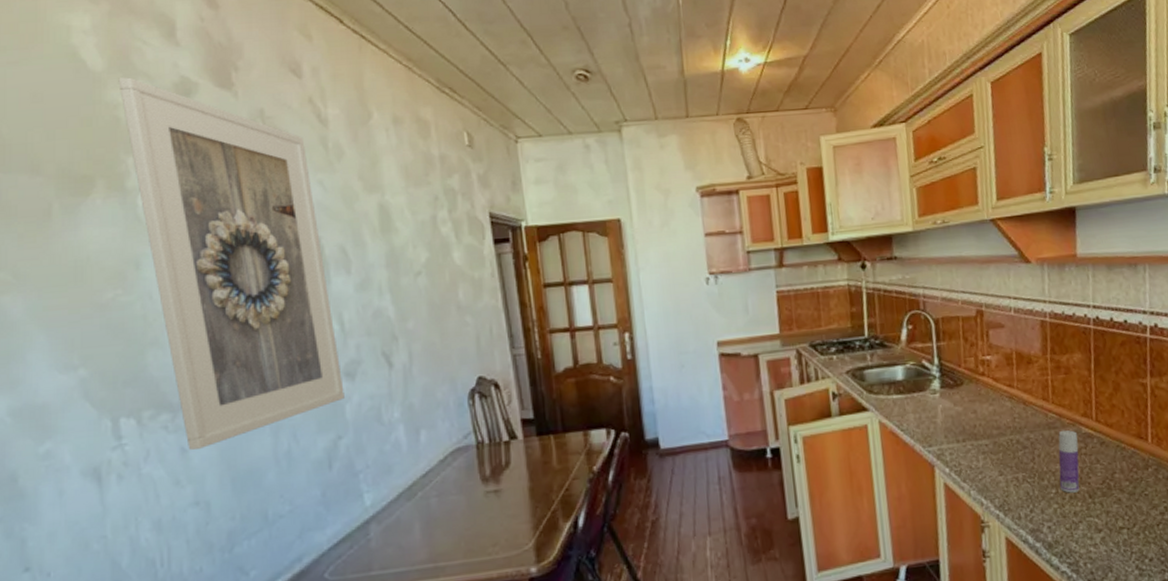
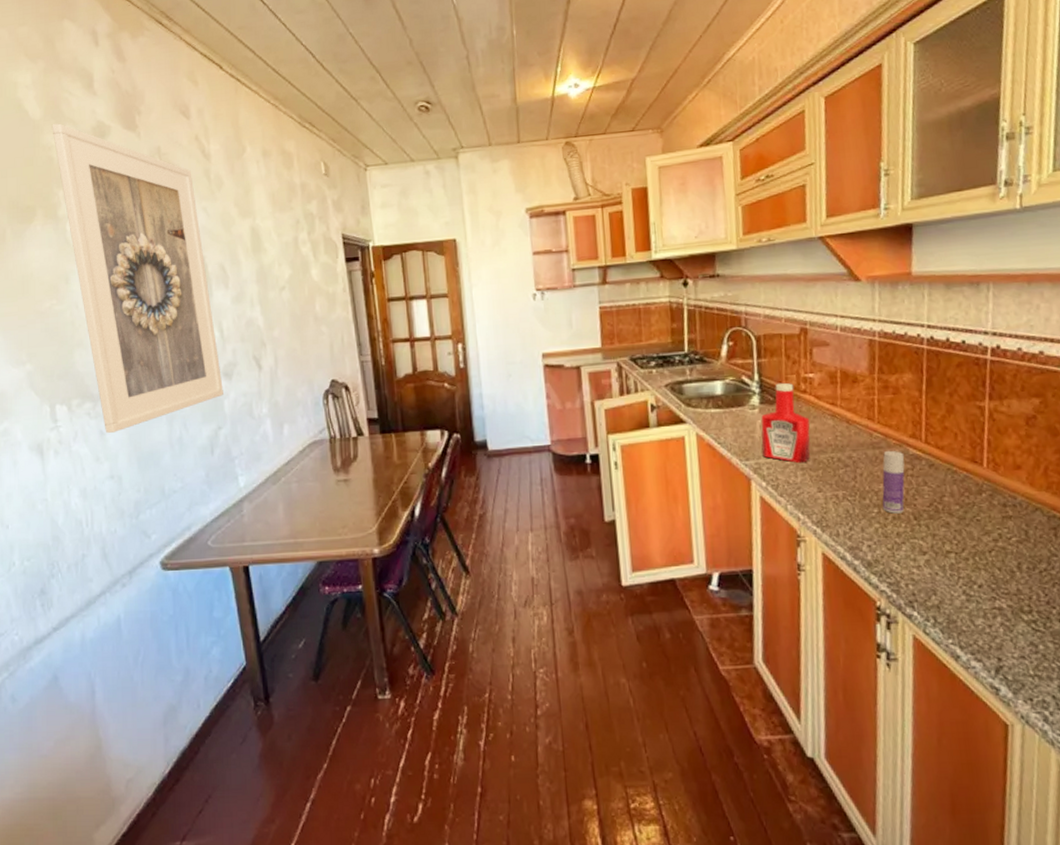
ketchup bottle: none [942,365,991,448] -> present [761,382,811,464]

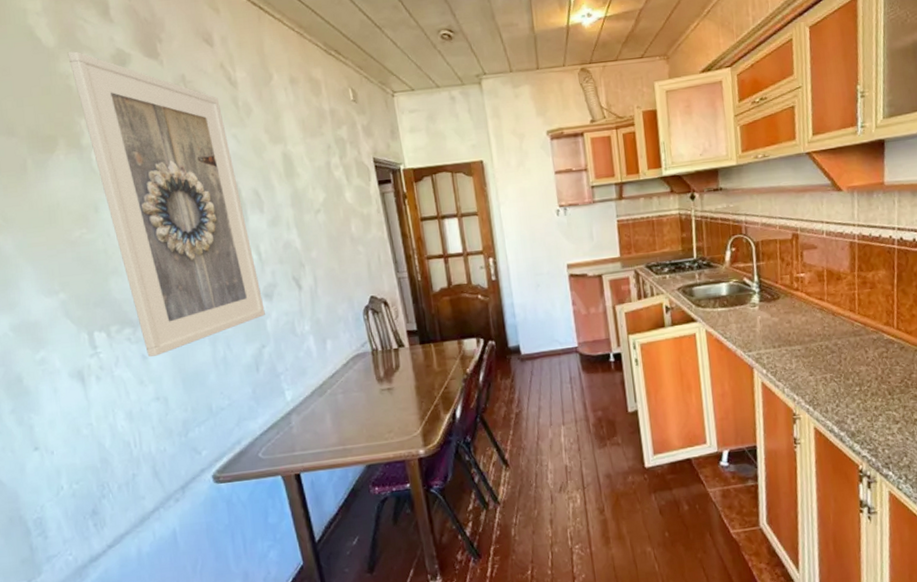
ketchup bottle: present [761,382,811,464] -> none [761,282,803,352]
bottle: present [882,450,905,514] -> none [862,336,881,391]

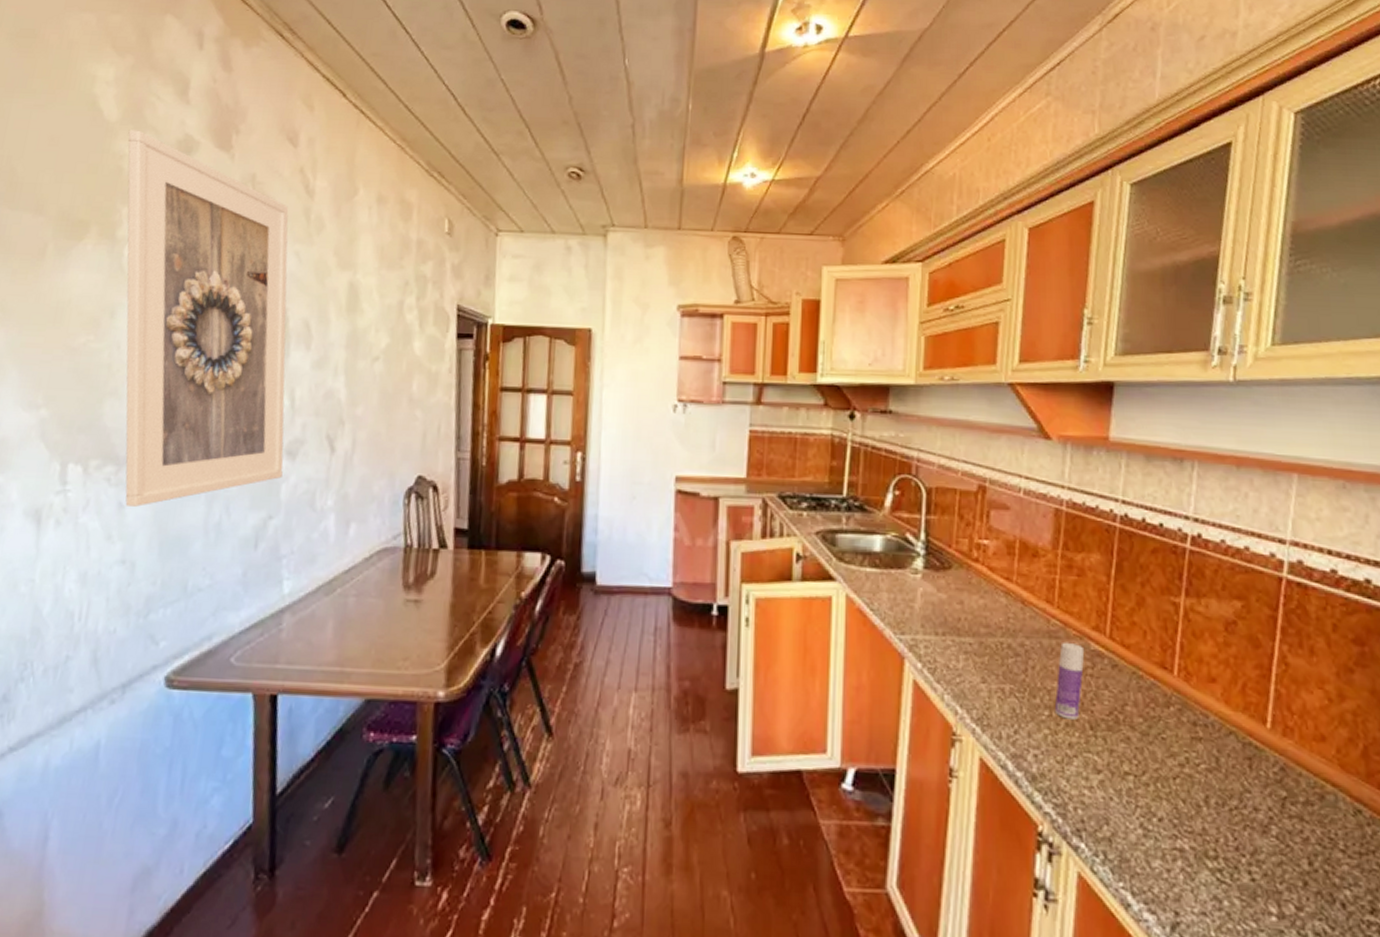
bottle: none [862,336,881,391] -> present [1054,642,1085,720]

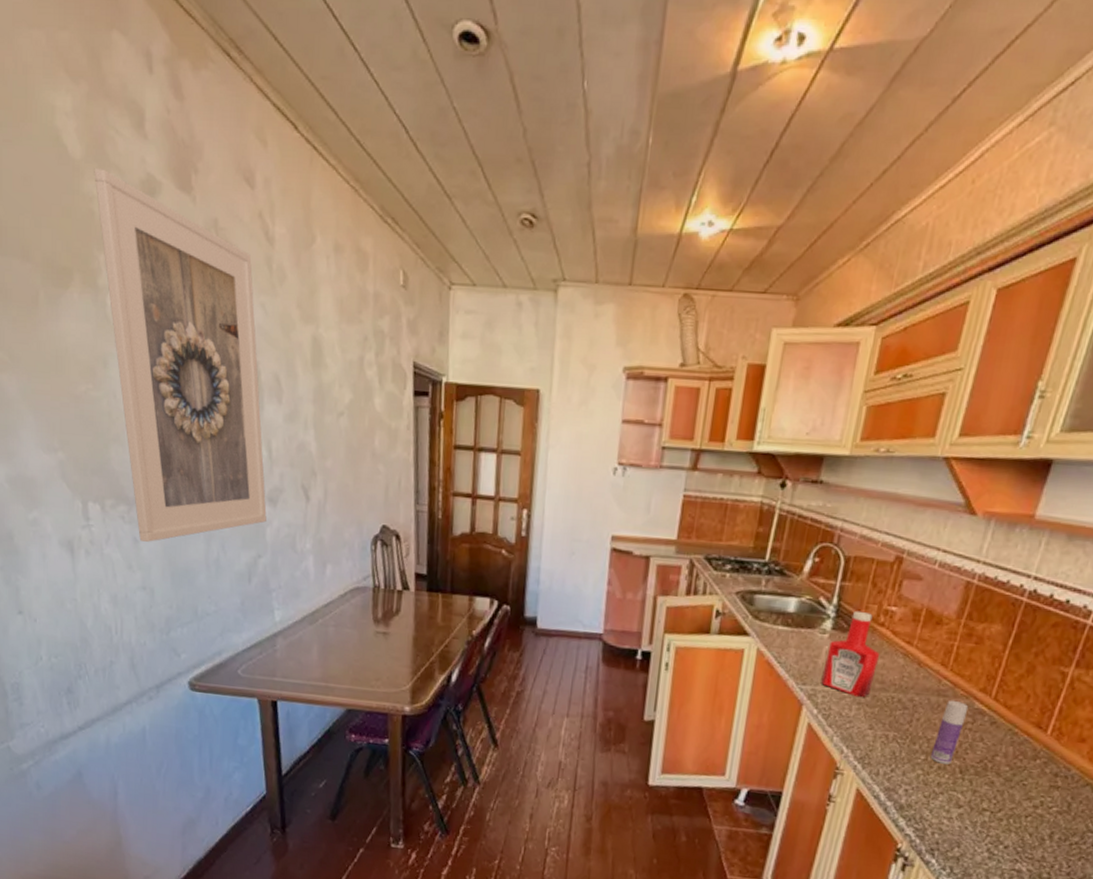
ketchup bottle: none [921,546,980,646] -> present [821,610,881,698]

